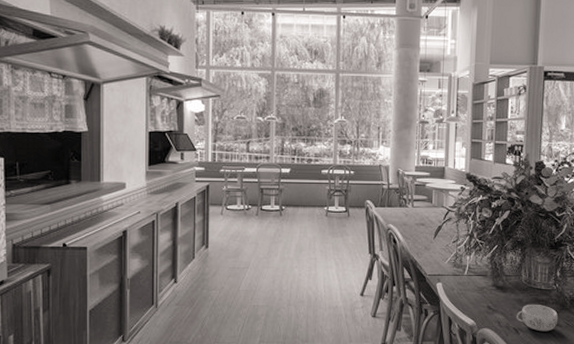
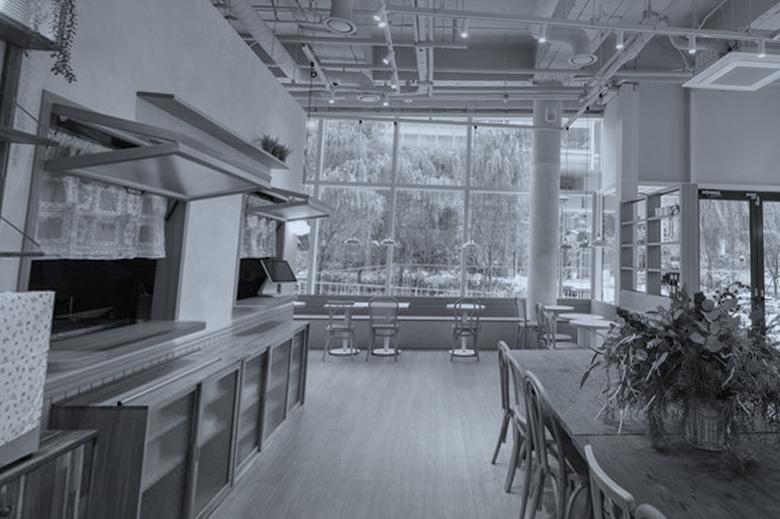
decorative bowl: present [516,304,559,332] -> none [682,470,732,507]

